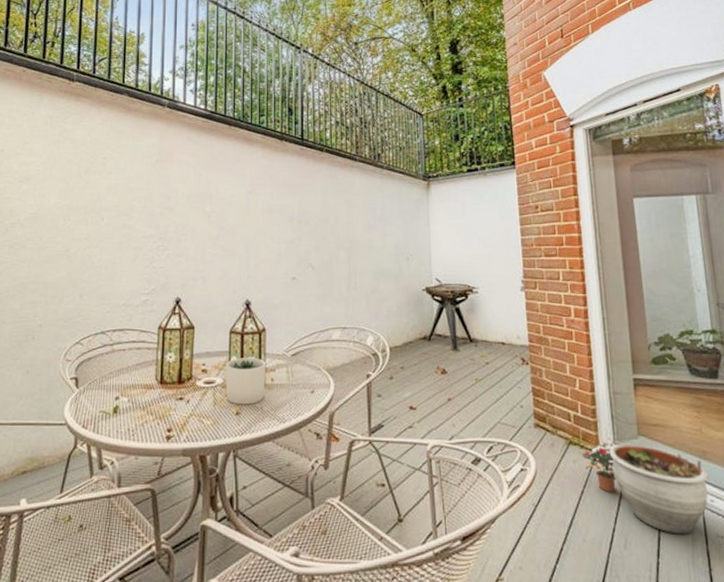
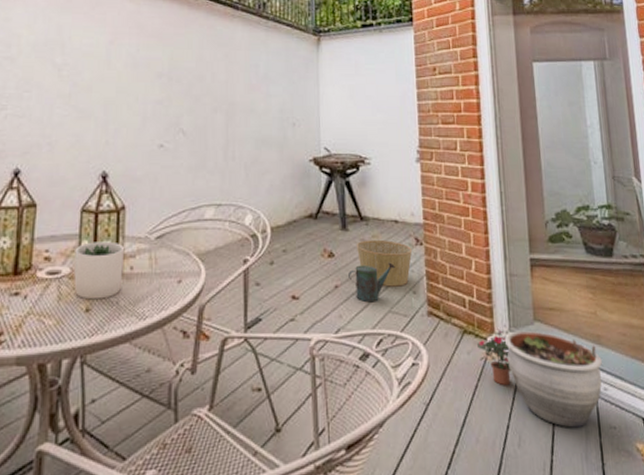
watering can: none [460,379,503,414] -> present [348,262,395,303]
basket: none [466,359,519,401] -> present [356,239,413,287]

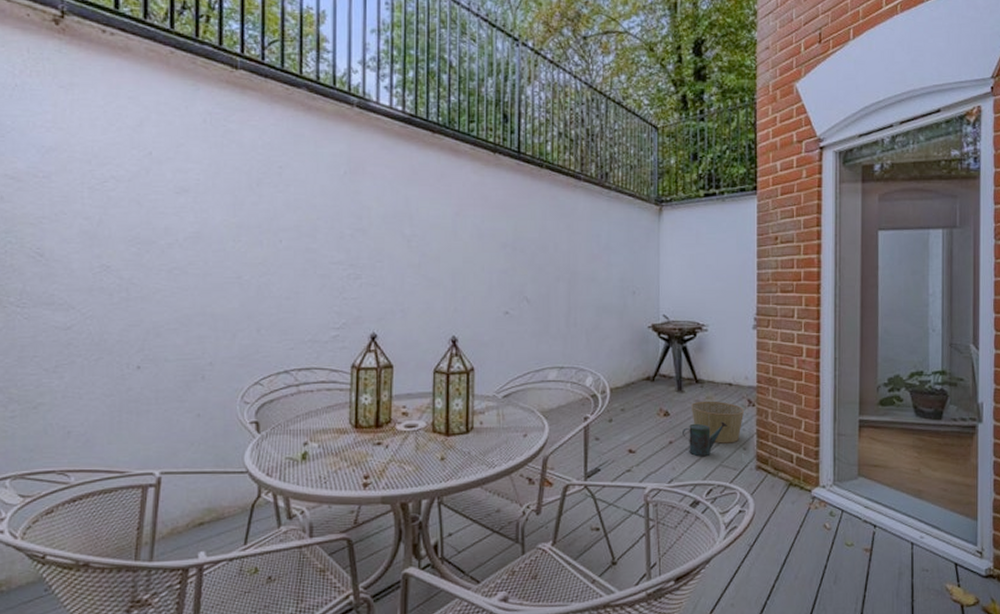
planter: present [73,241,125,300] -> none [429,399,475,450]
potted flower: present [476,329,511,386] -> none [801,482,833,532]
planter pot: present [504,330,602,428] -> none [828,484,921,570]

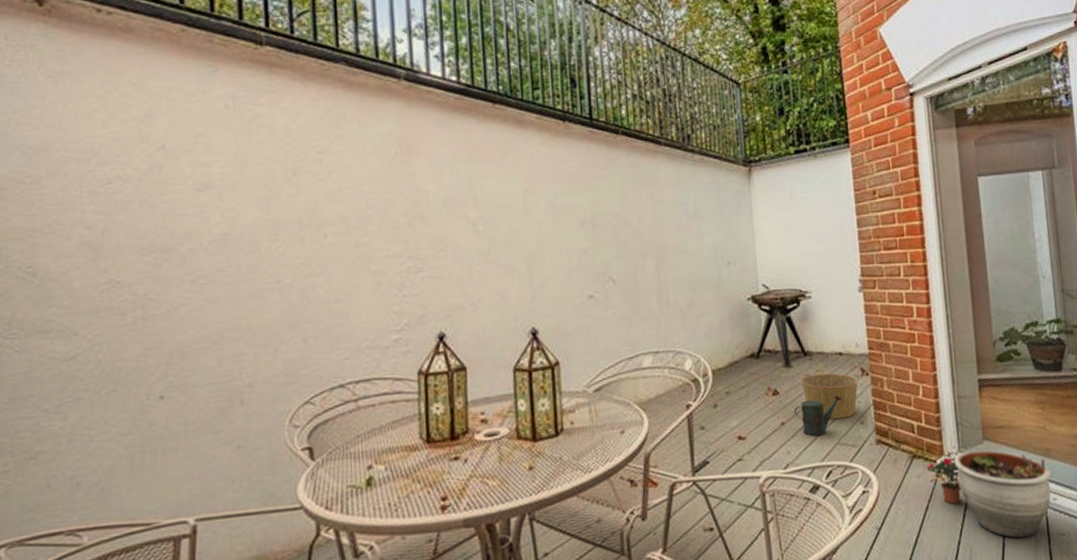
potted flower: none [801,482,833,532] -> present [926,450,962,505]
planter pot: none [828,484,921,570] -> present [954,449,1051,539]

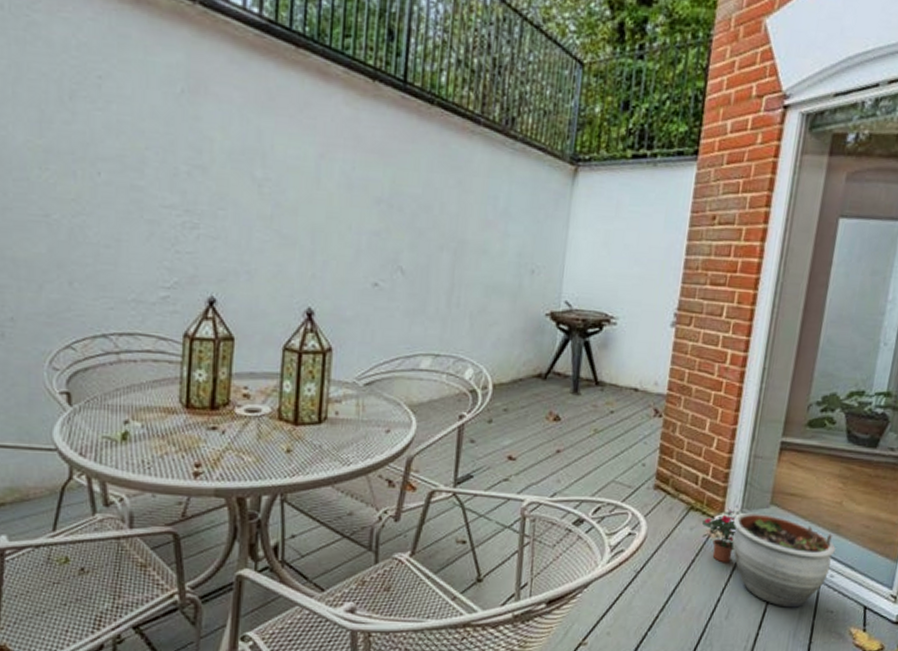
watering can: present [794,395,842,437] -> none [573,431,627,471]
basket: present [800,373,859,420] -> none [586,406,650,457]

